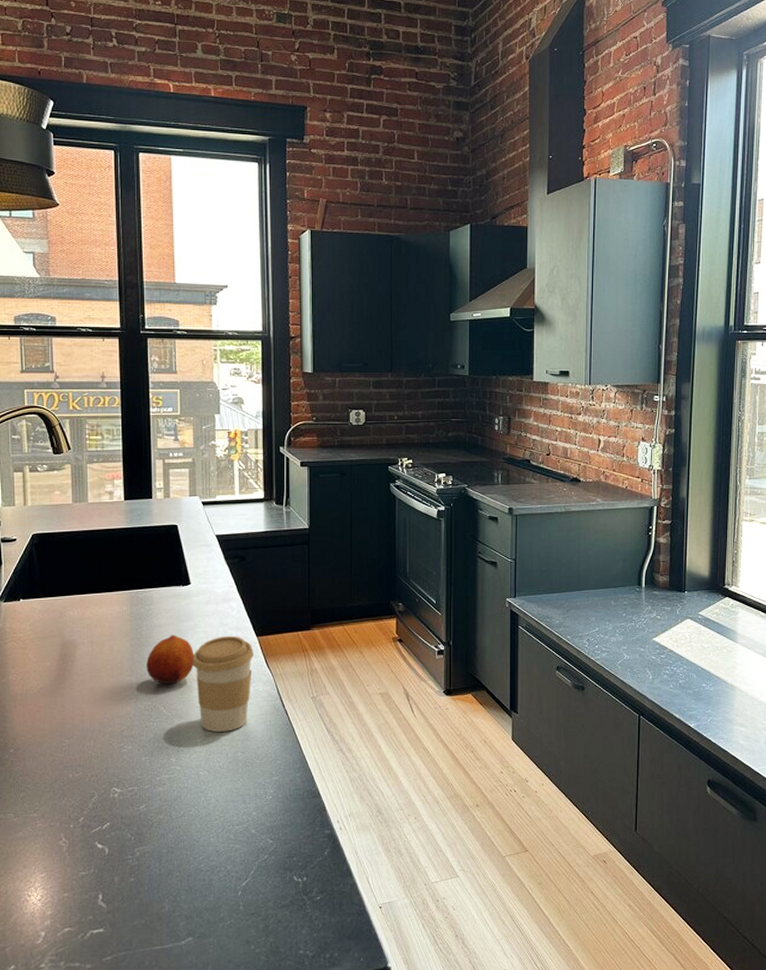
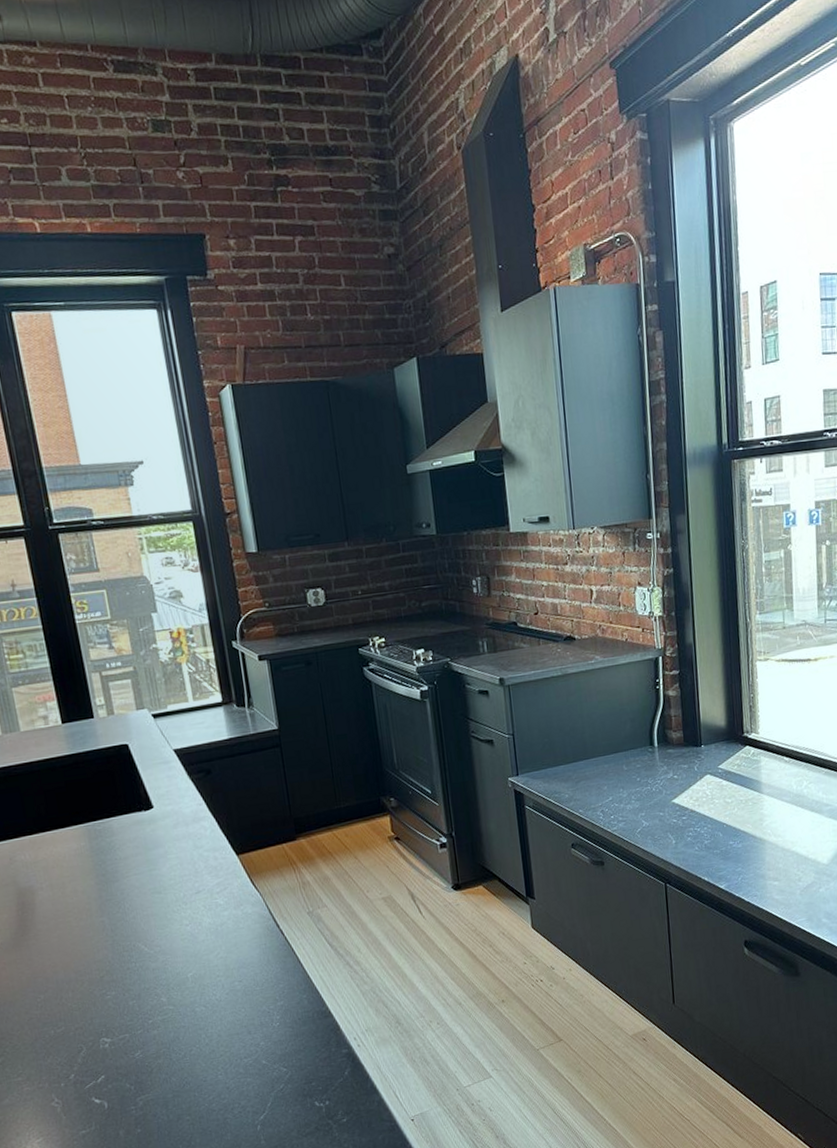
fruit: present [146,635,195,685] -> none [117,865,171,921]
coffee cup: present [192,635,254,732] -> none [168,857,240,964]

